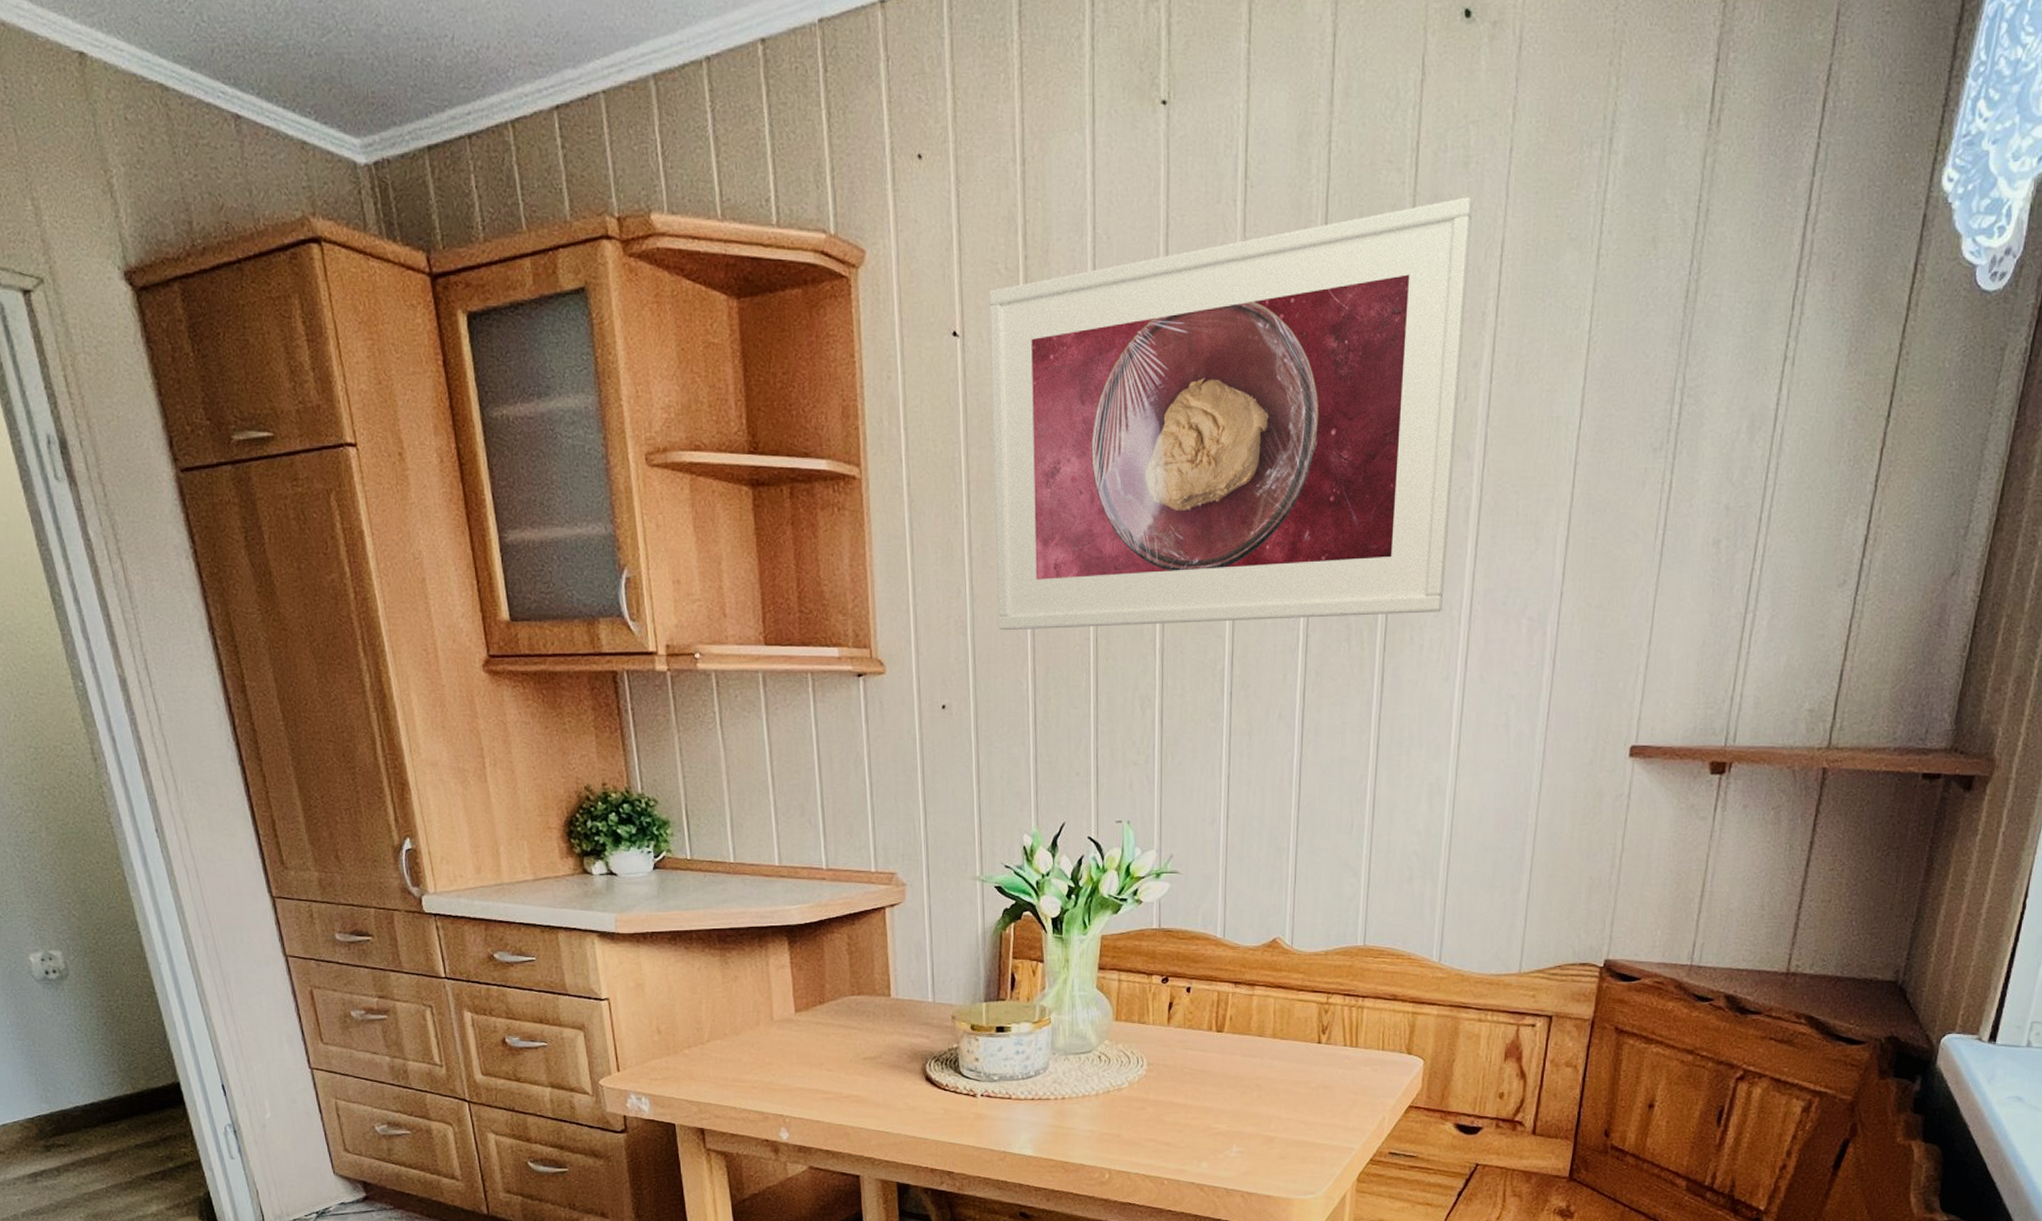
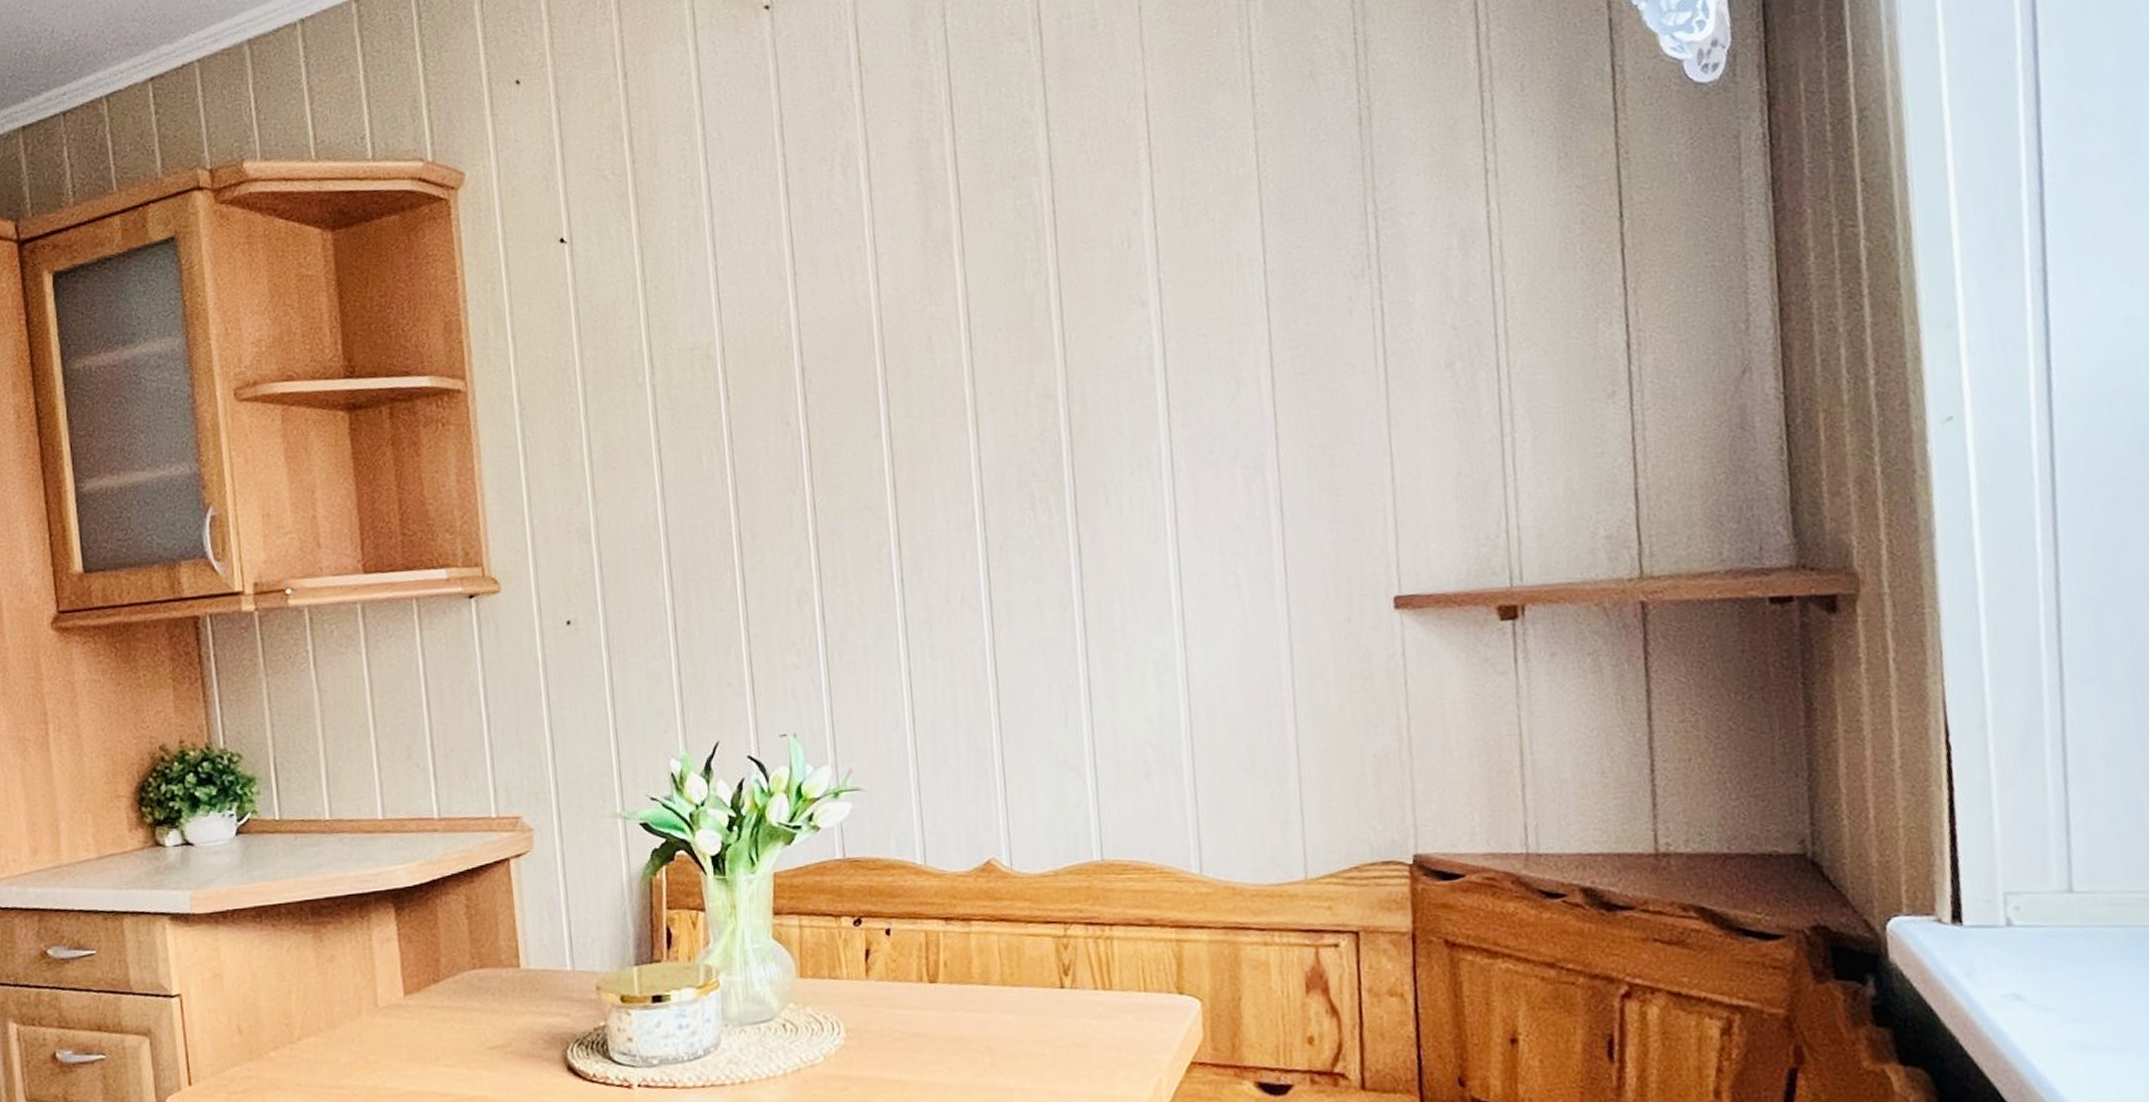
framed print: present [989,197,1473,631] -> none [596,56,1139,534]

